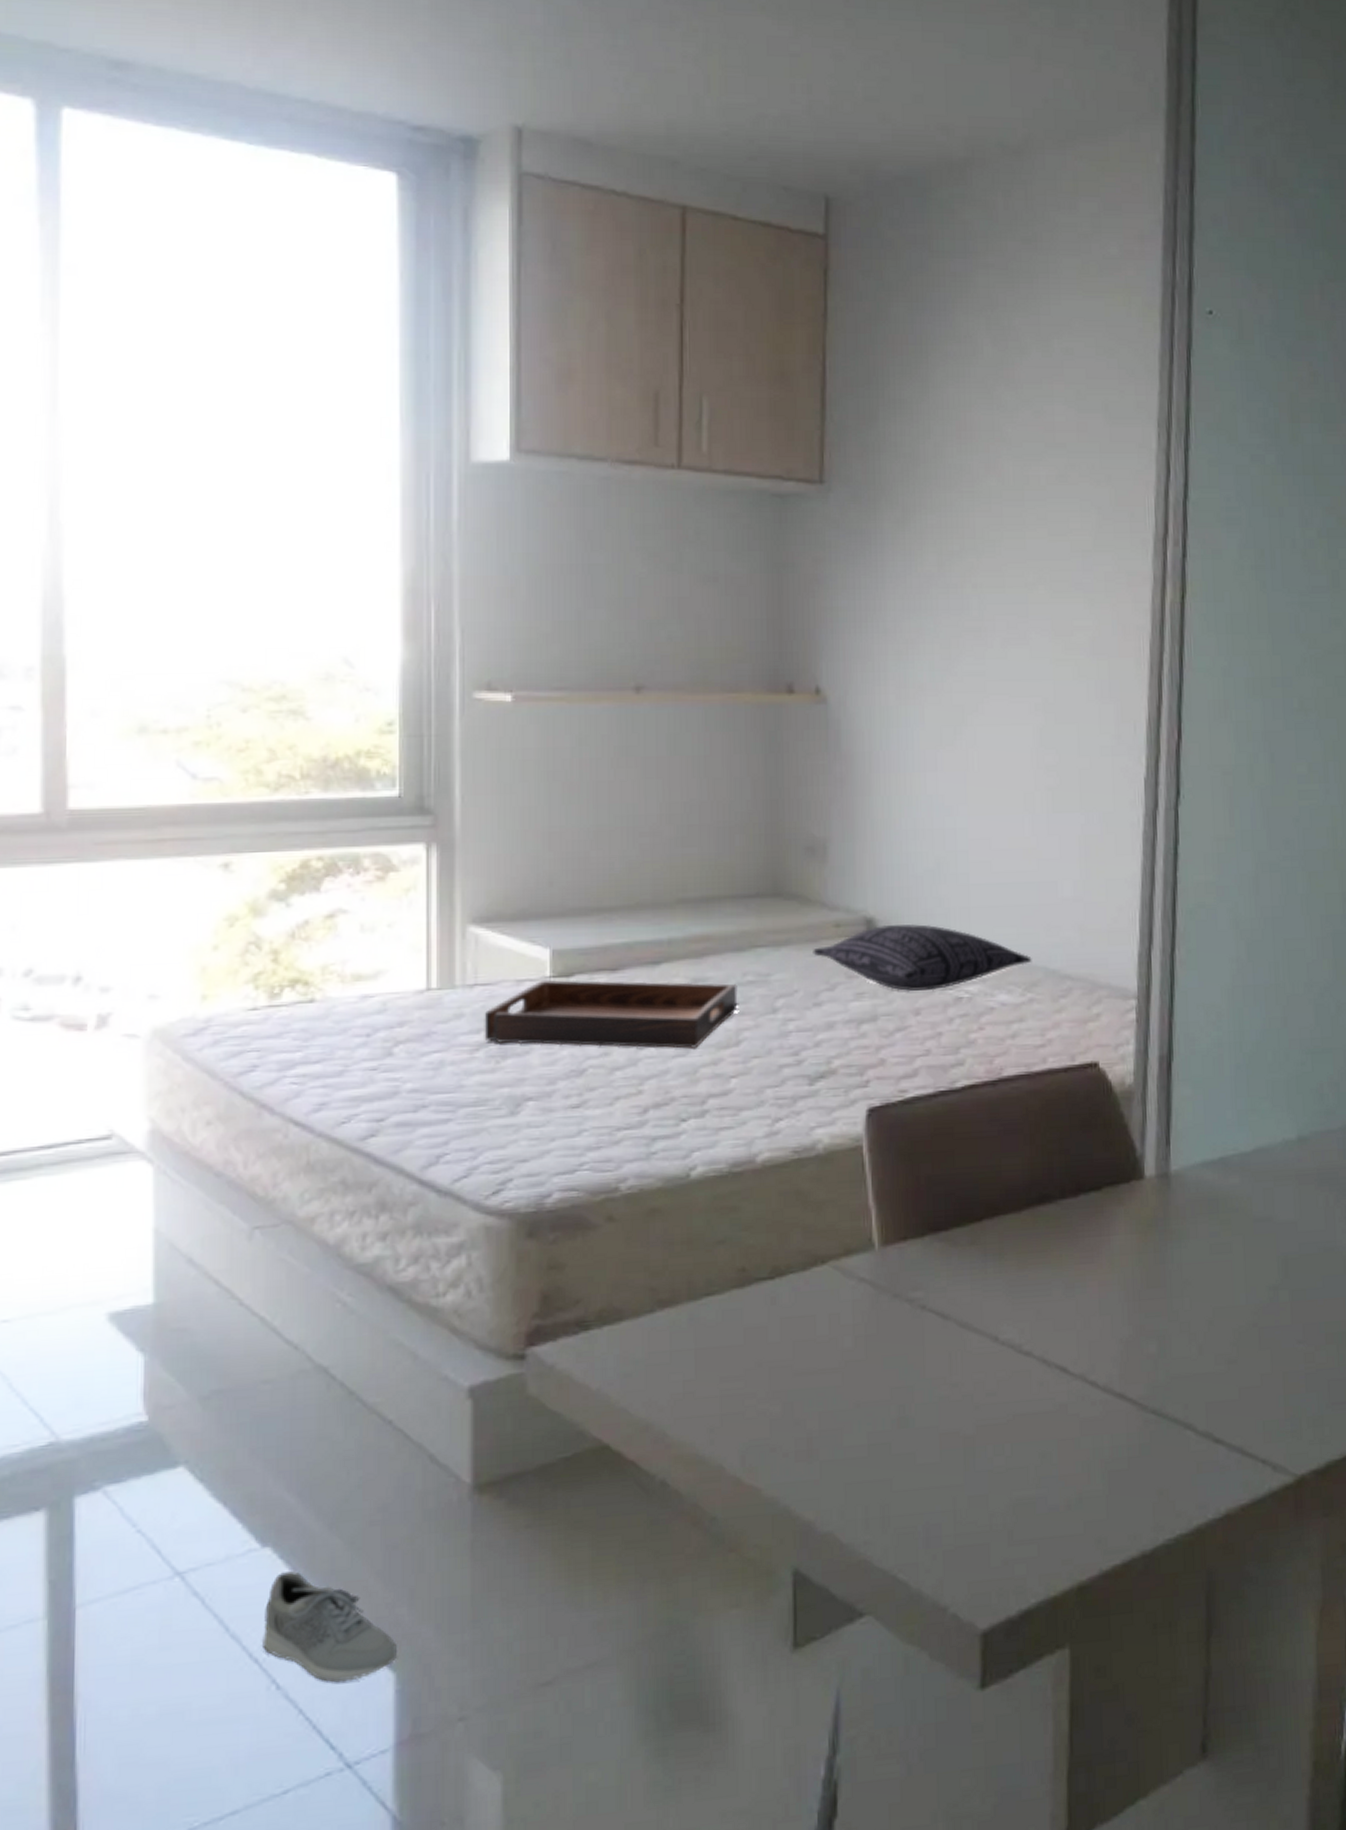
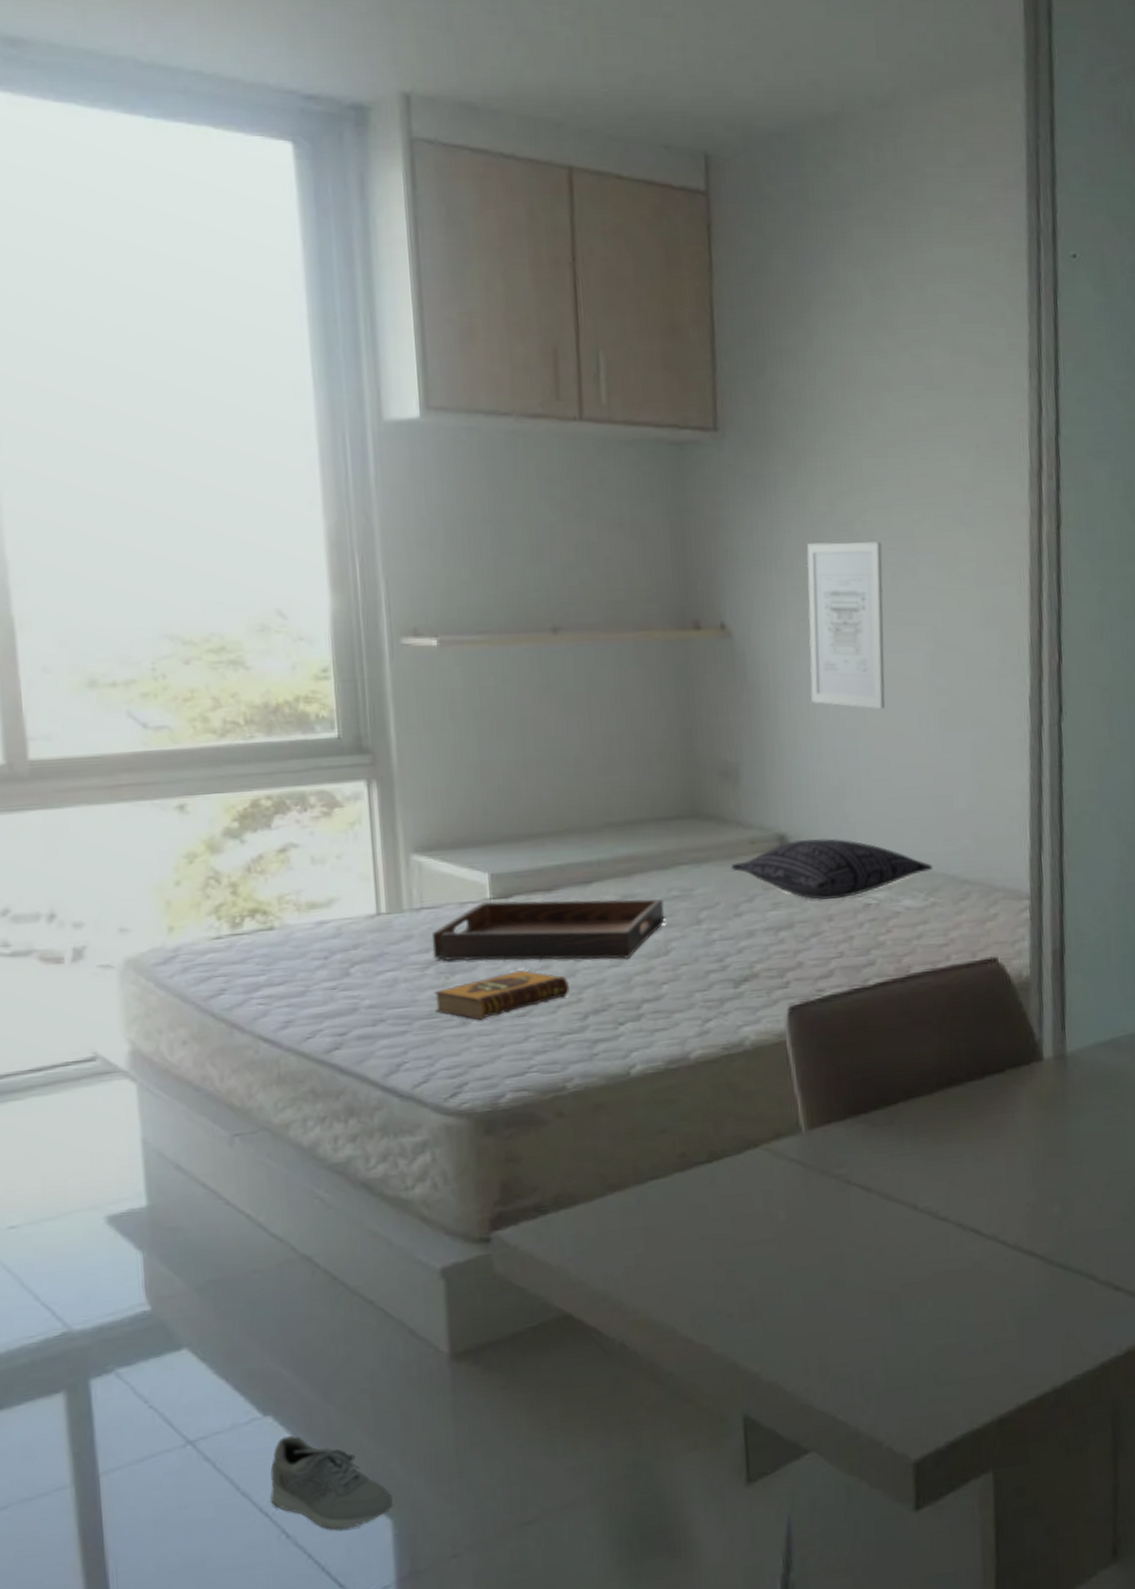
hardback book: none [482,1057,629,1111] -> present [434,970,569,1021]
wall art: none [909,604,993,786] -> present [806,541,886,710]

